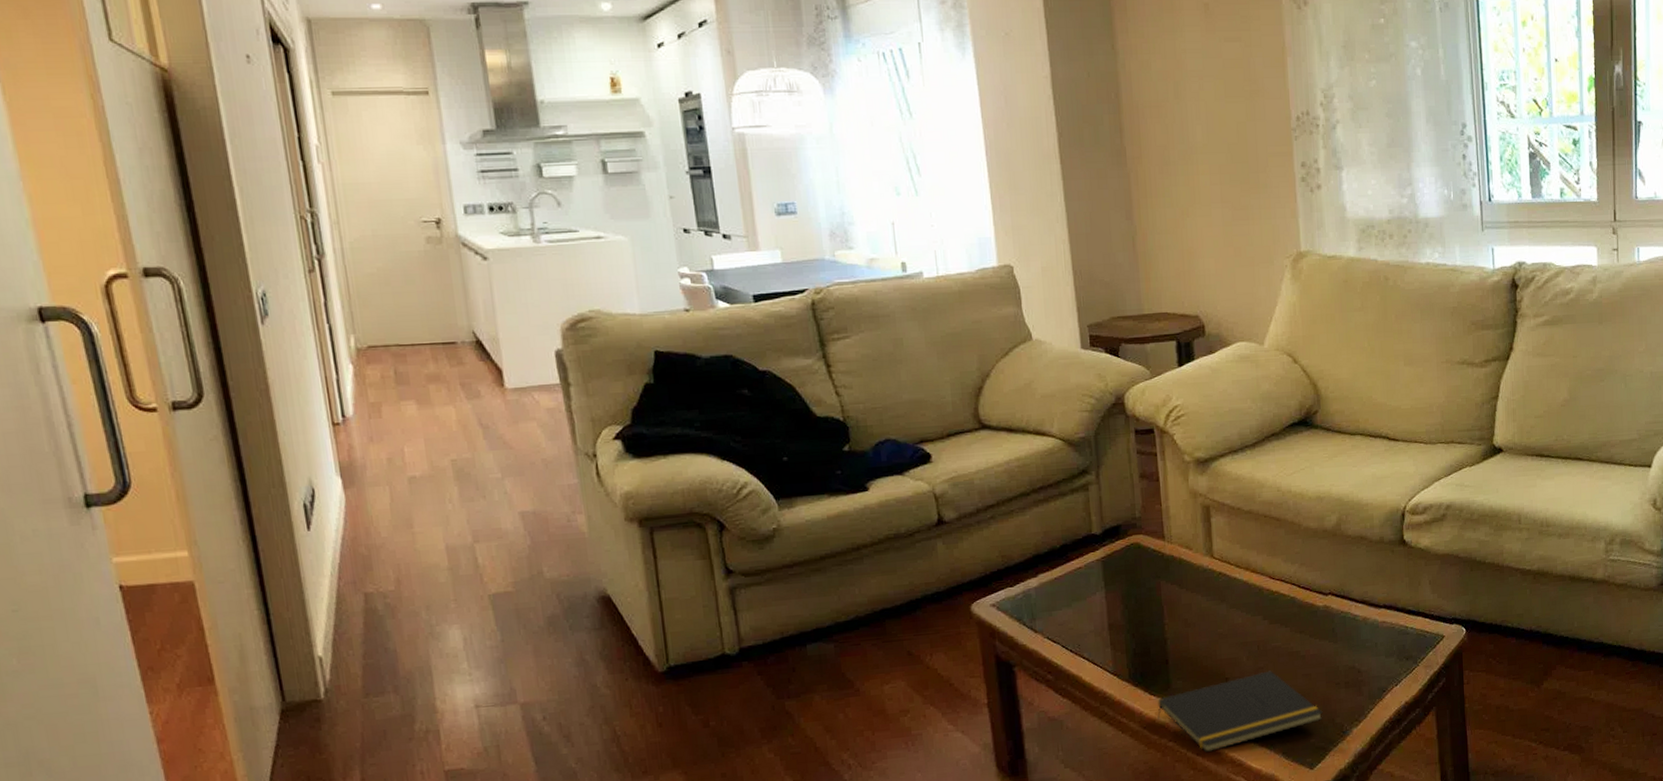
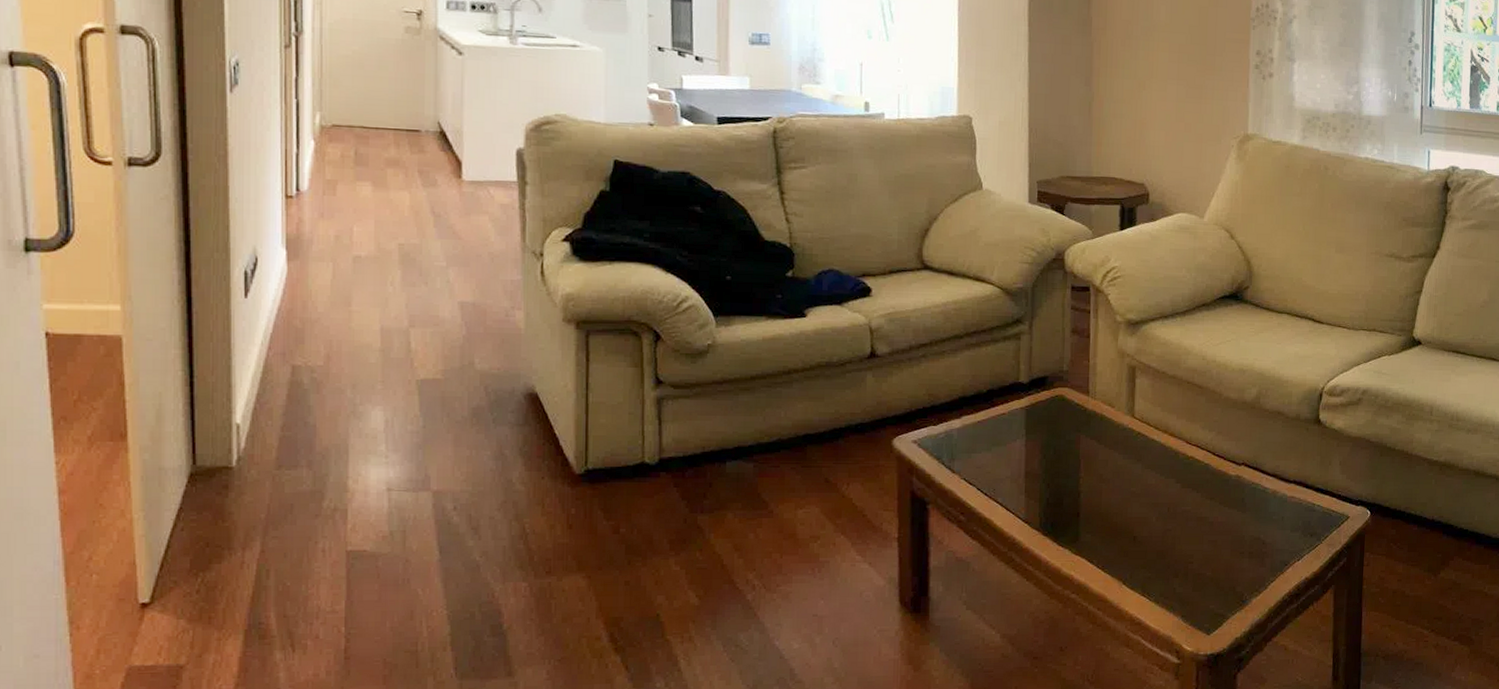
notepad: present [1157,670,1323,753] -> none [1063,533,1225,609]

